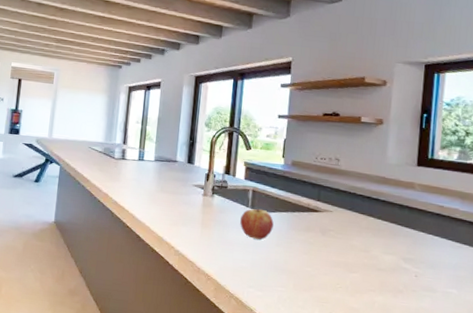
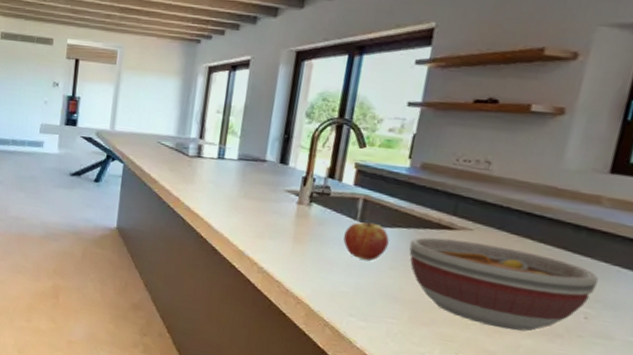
bowl: none [289,218,420,290] -> present [409,237,598,332]

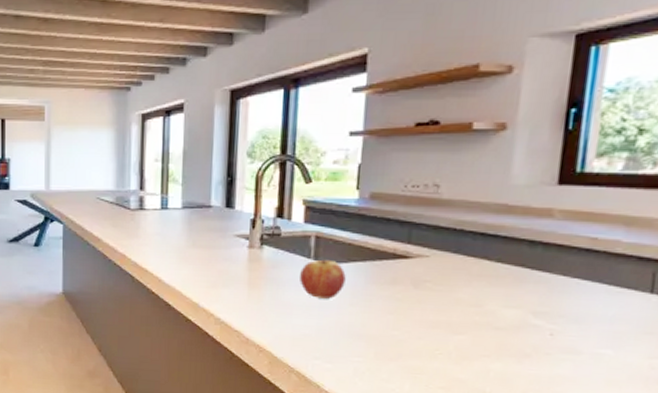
bowl: present [409,237,598,332] -> none [367,268,559,356]

